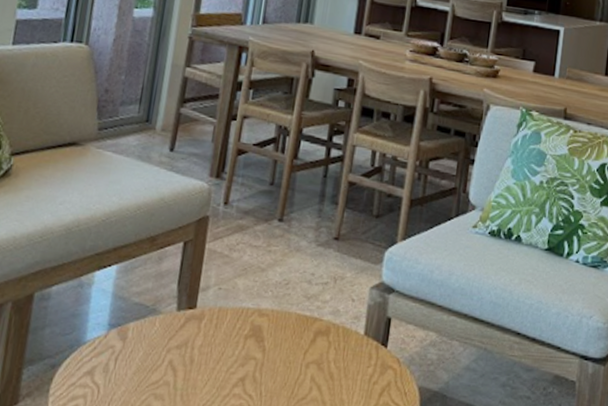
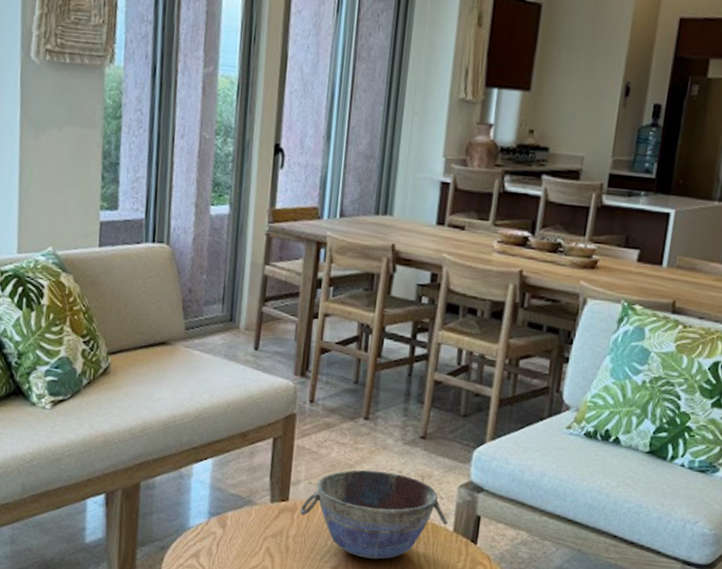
bowl: none [208,273,359,368] -> present [300,469,448,560]

